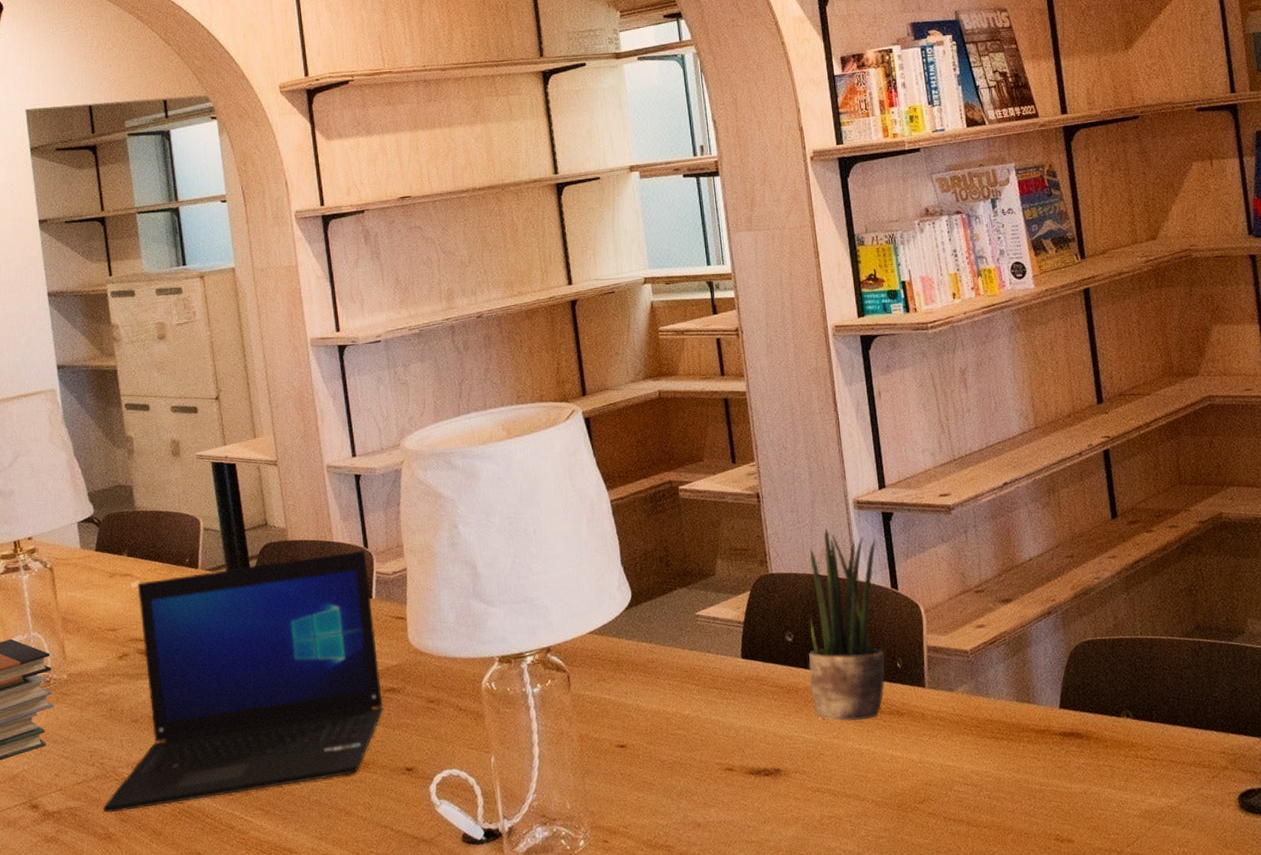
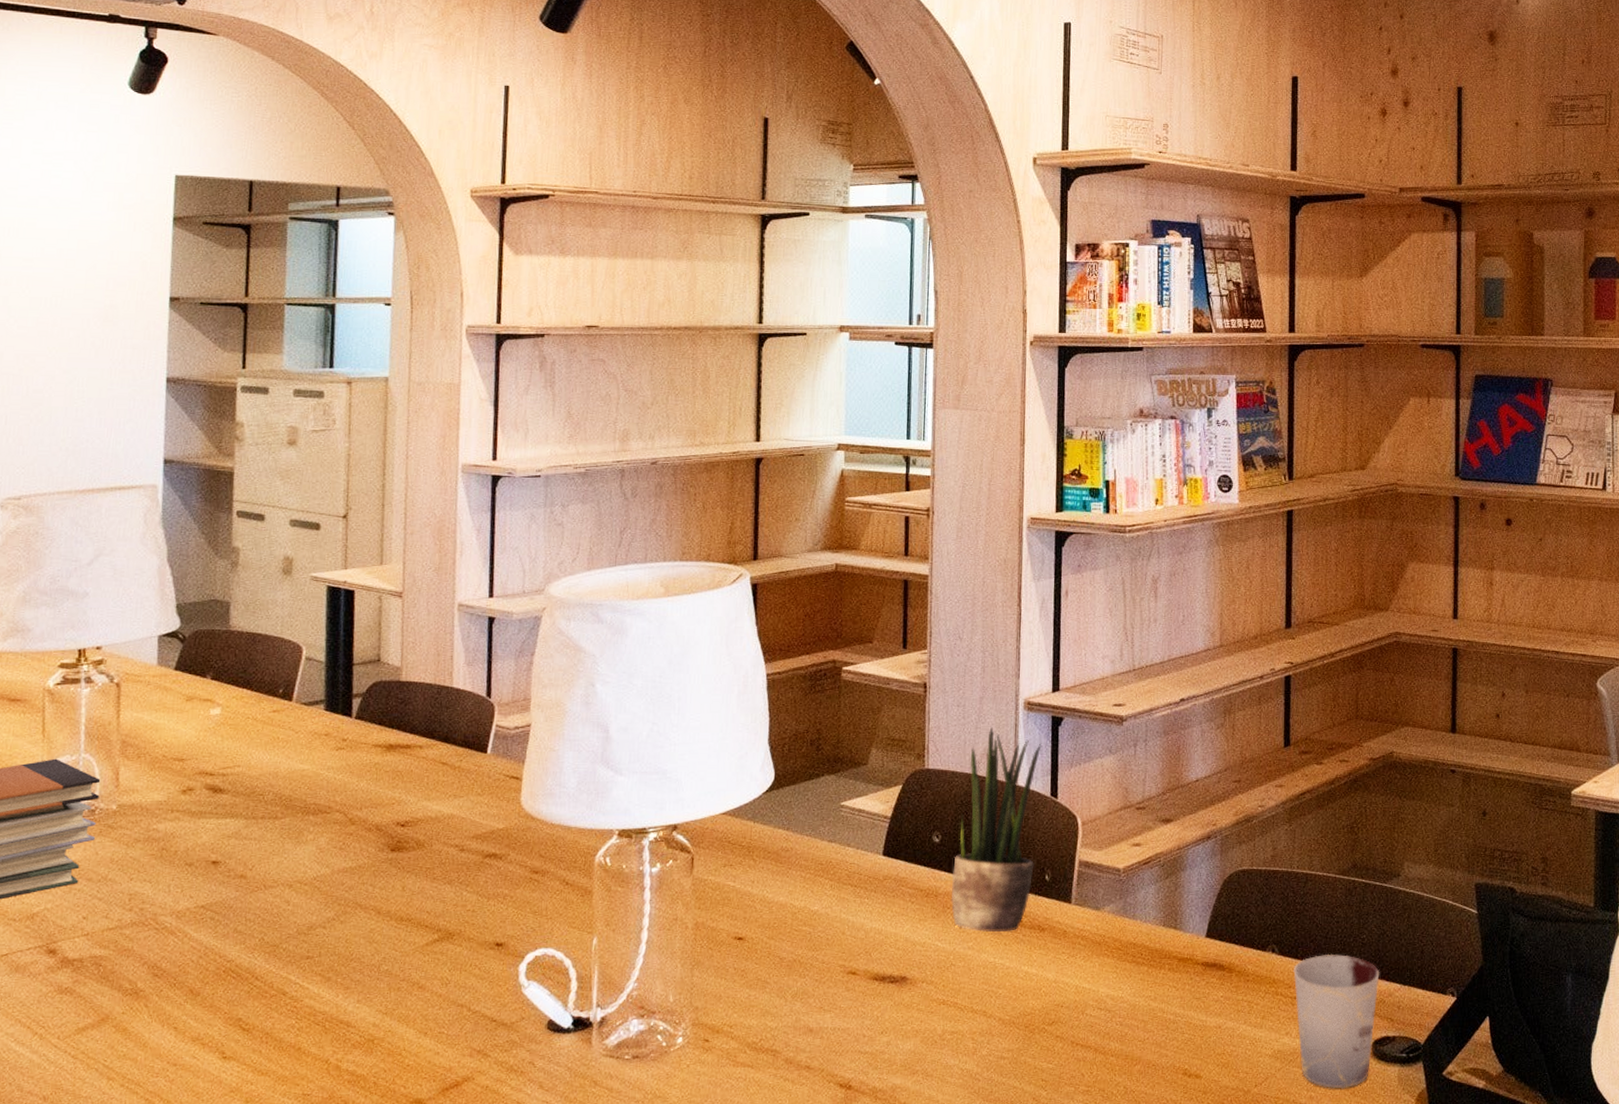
laptop: present [103,551,385,813] -> none [134,700,487,966]
cup: none [1150,714,1239,843] -> present [1293,953,1380,1089]

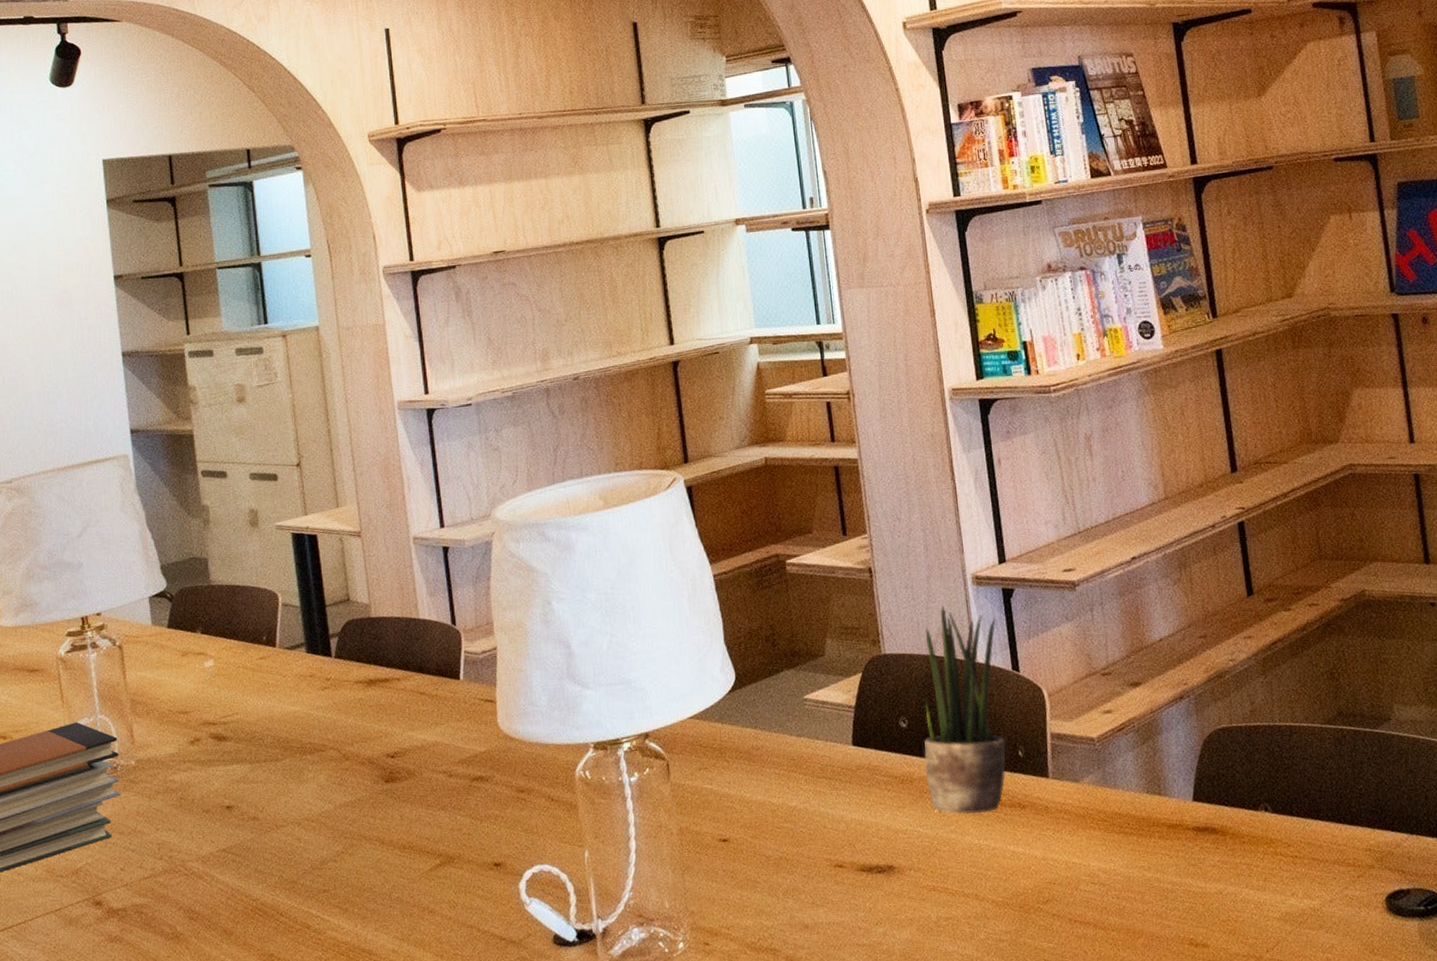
cup: present [1293,953,1380,1089] -> none [1290,807,1387,948]

